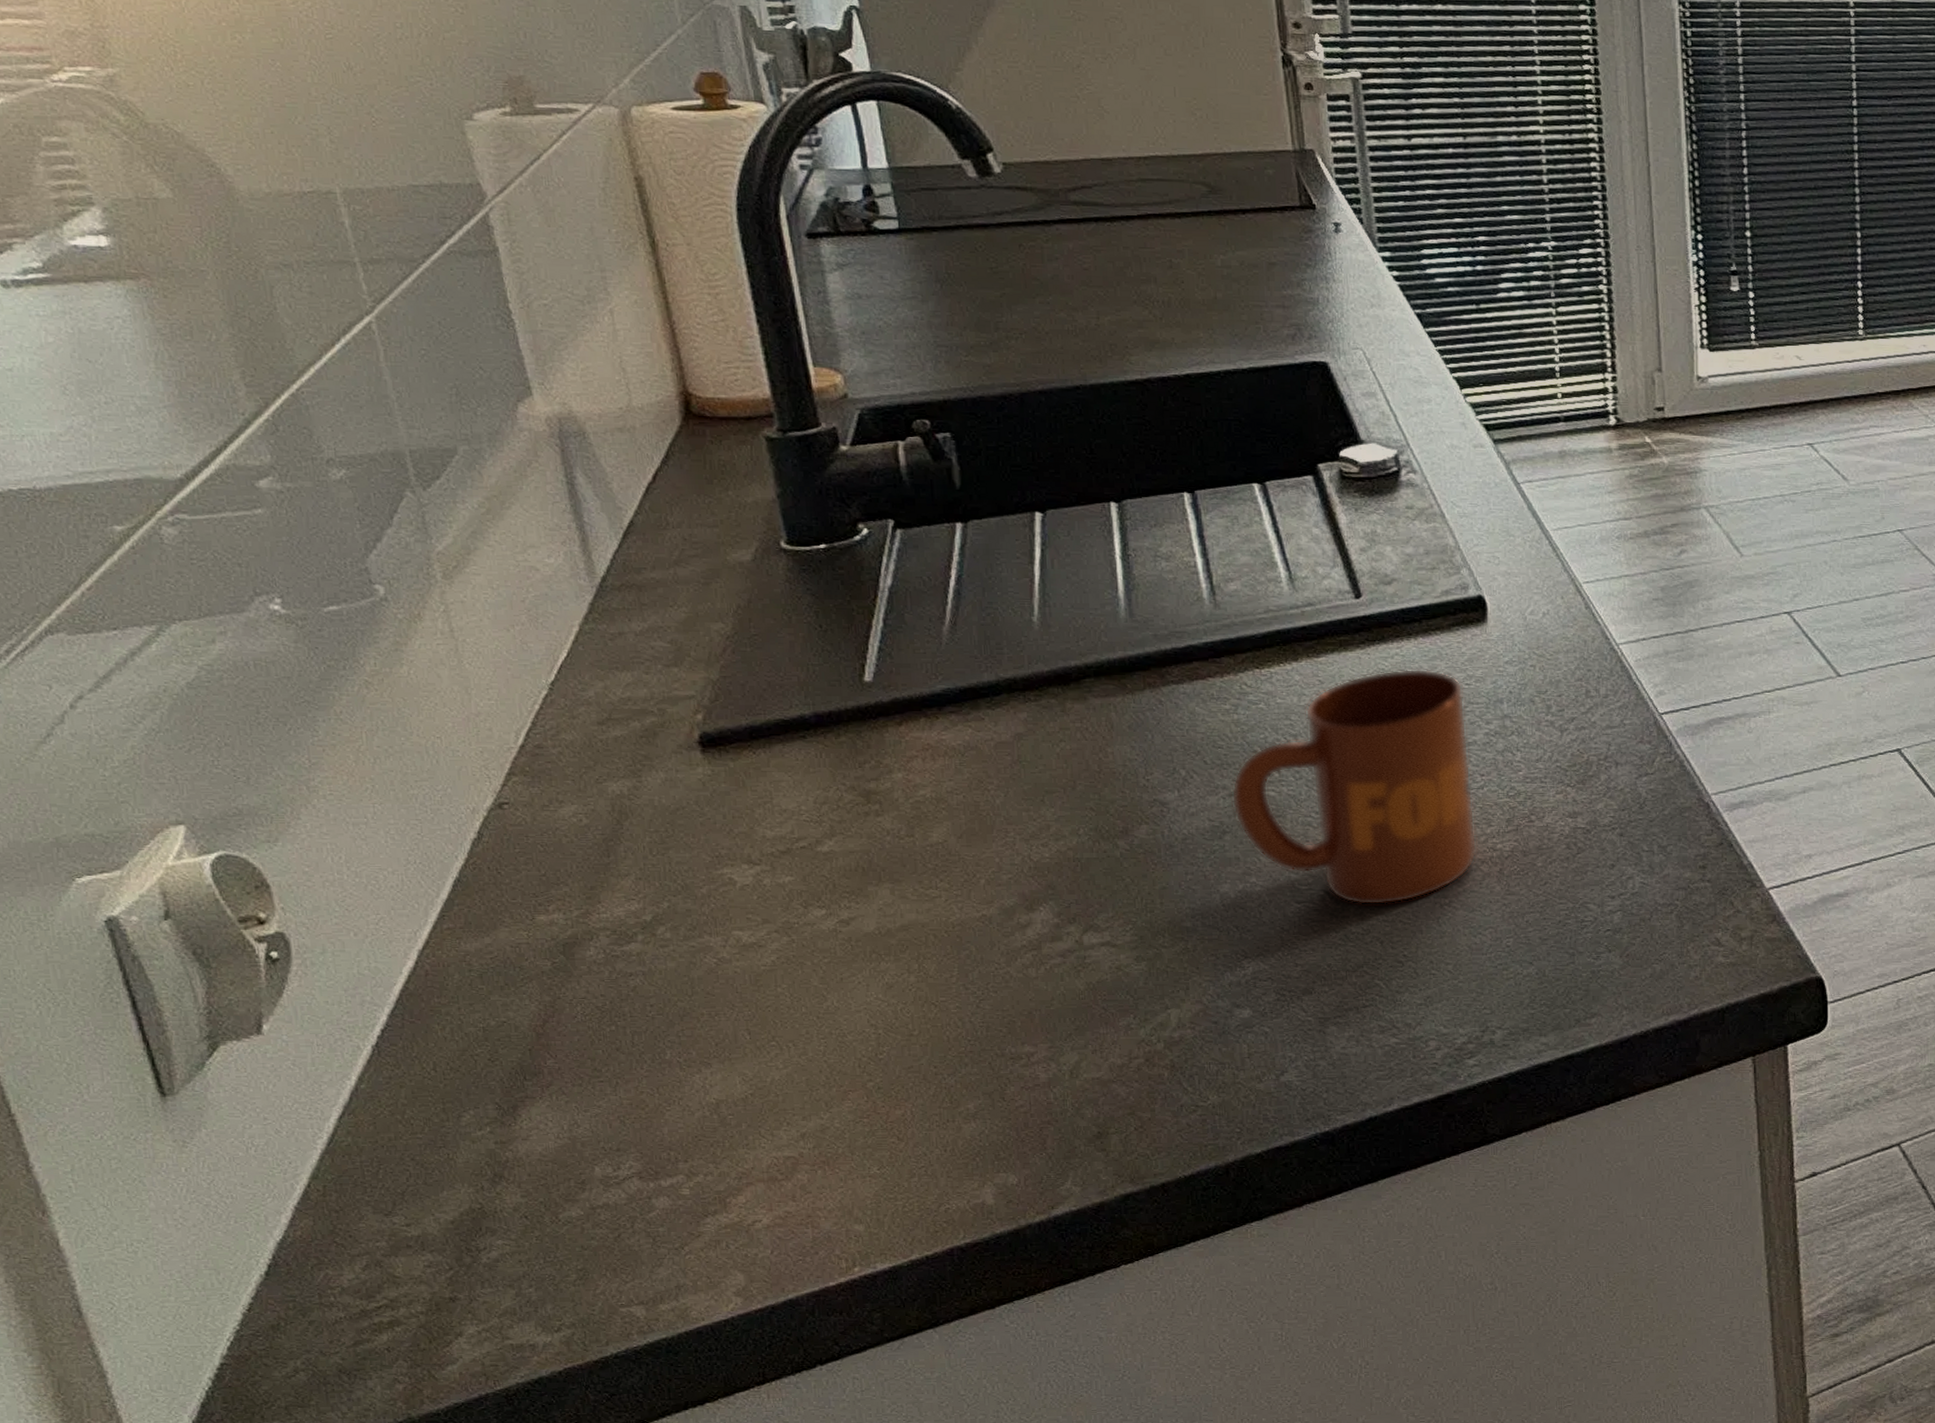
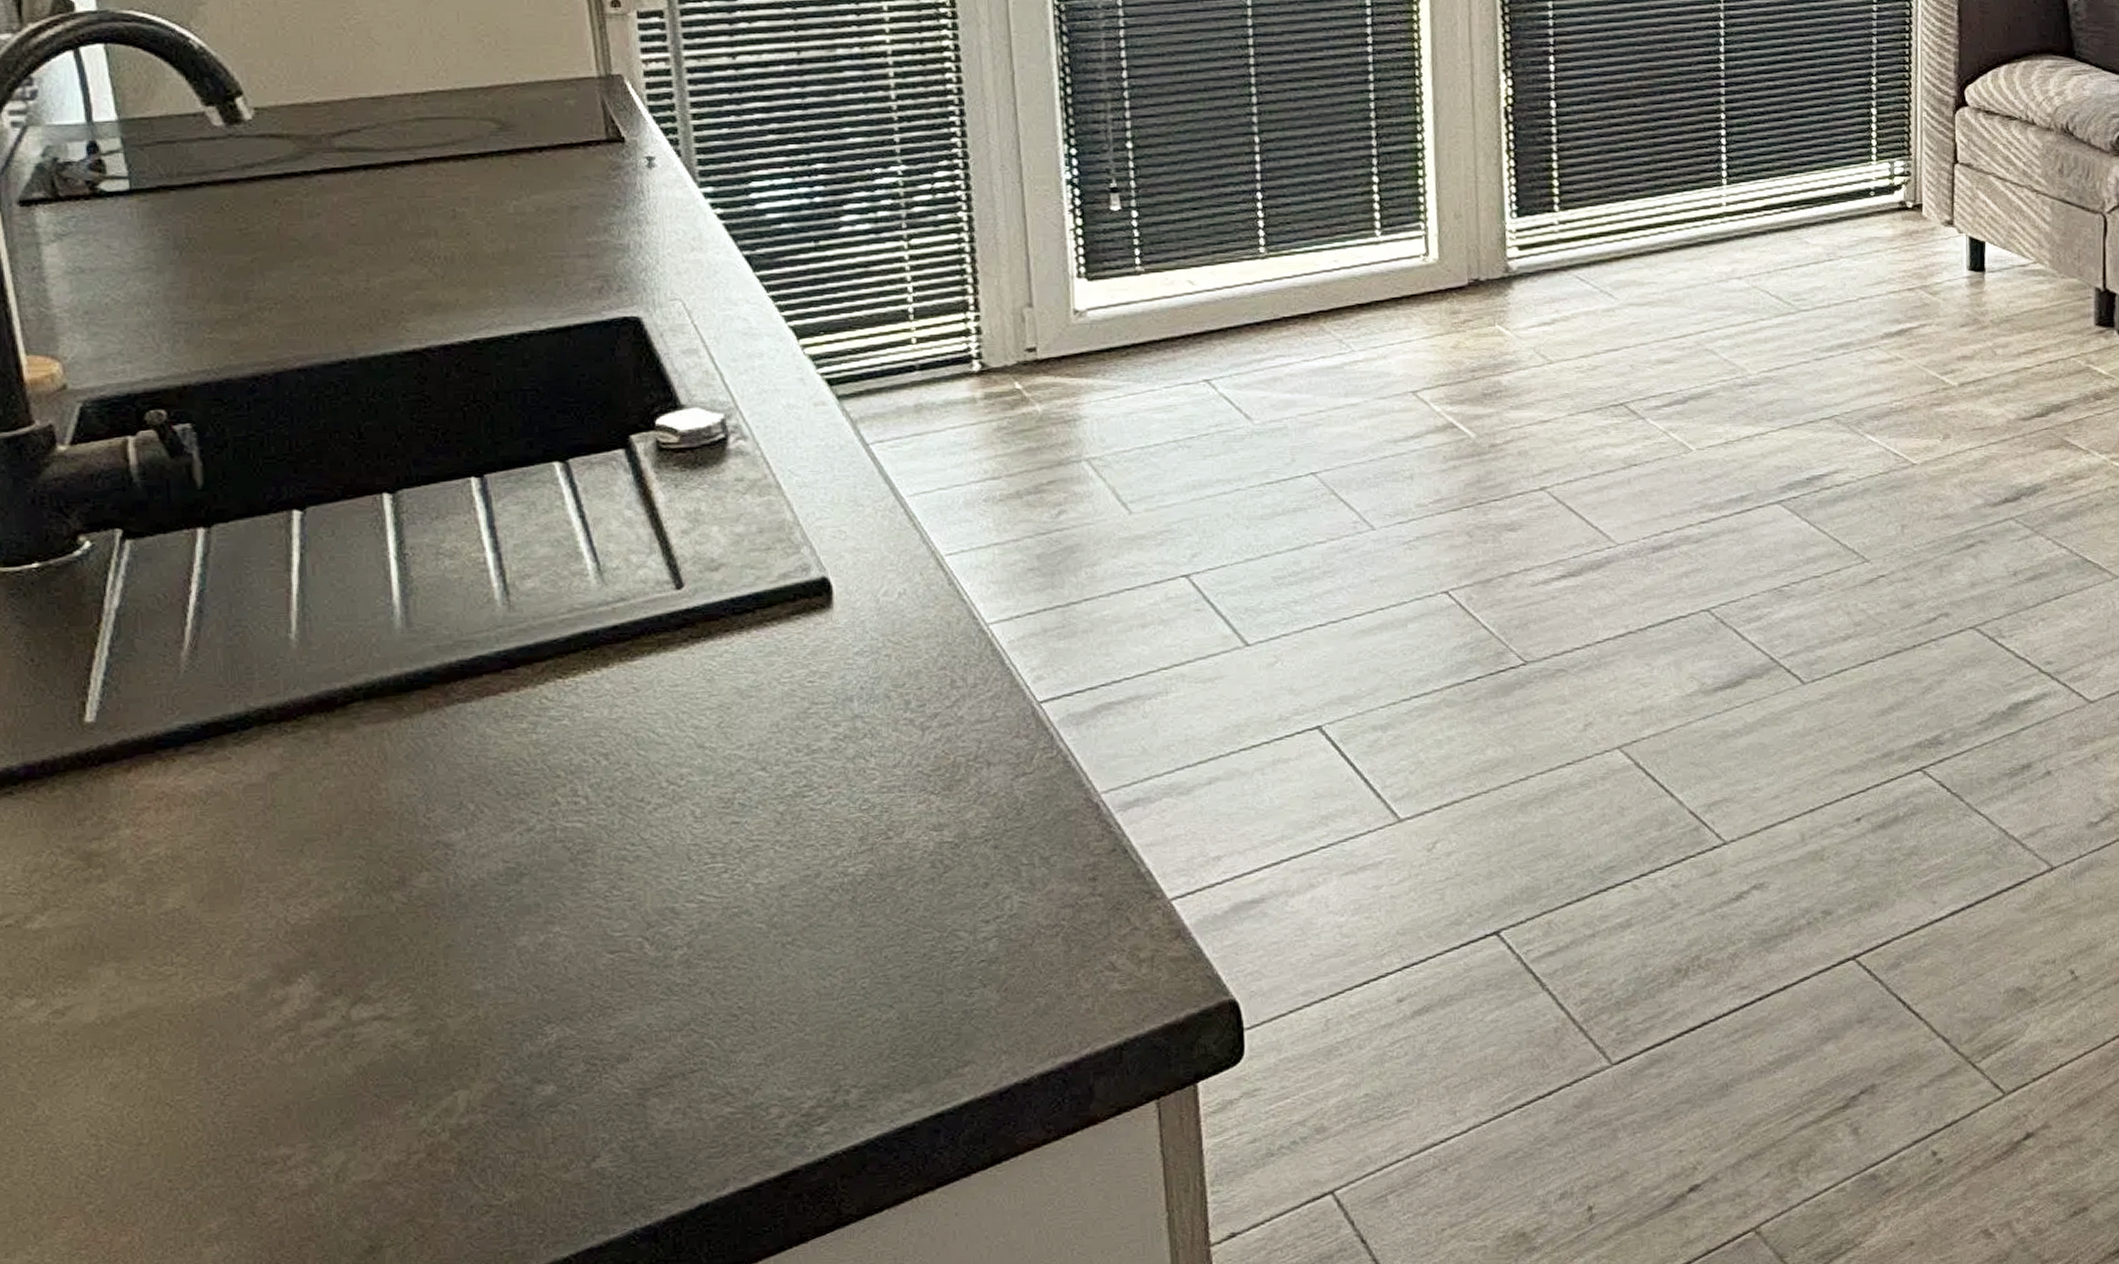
mug: present [1231,669,1477,905] -> none [529,666,825,951]

